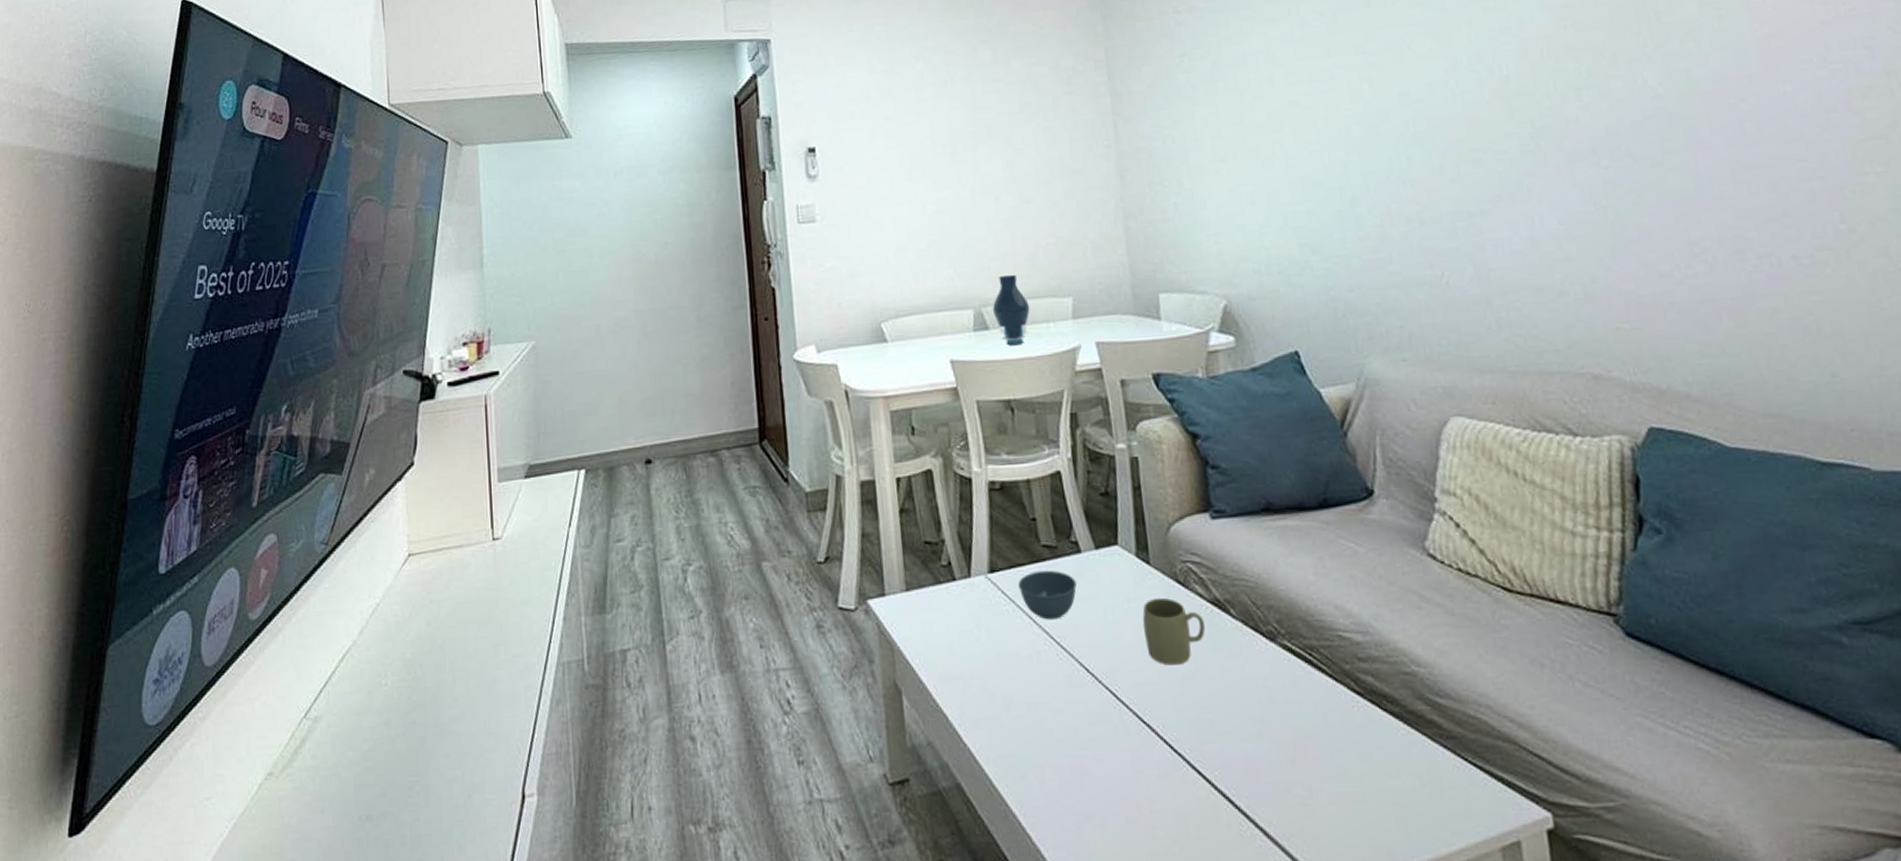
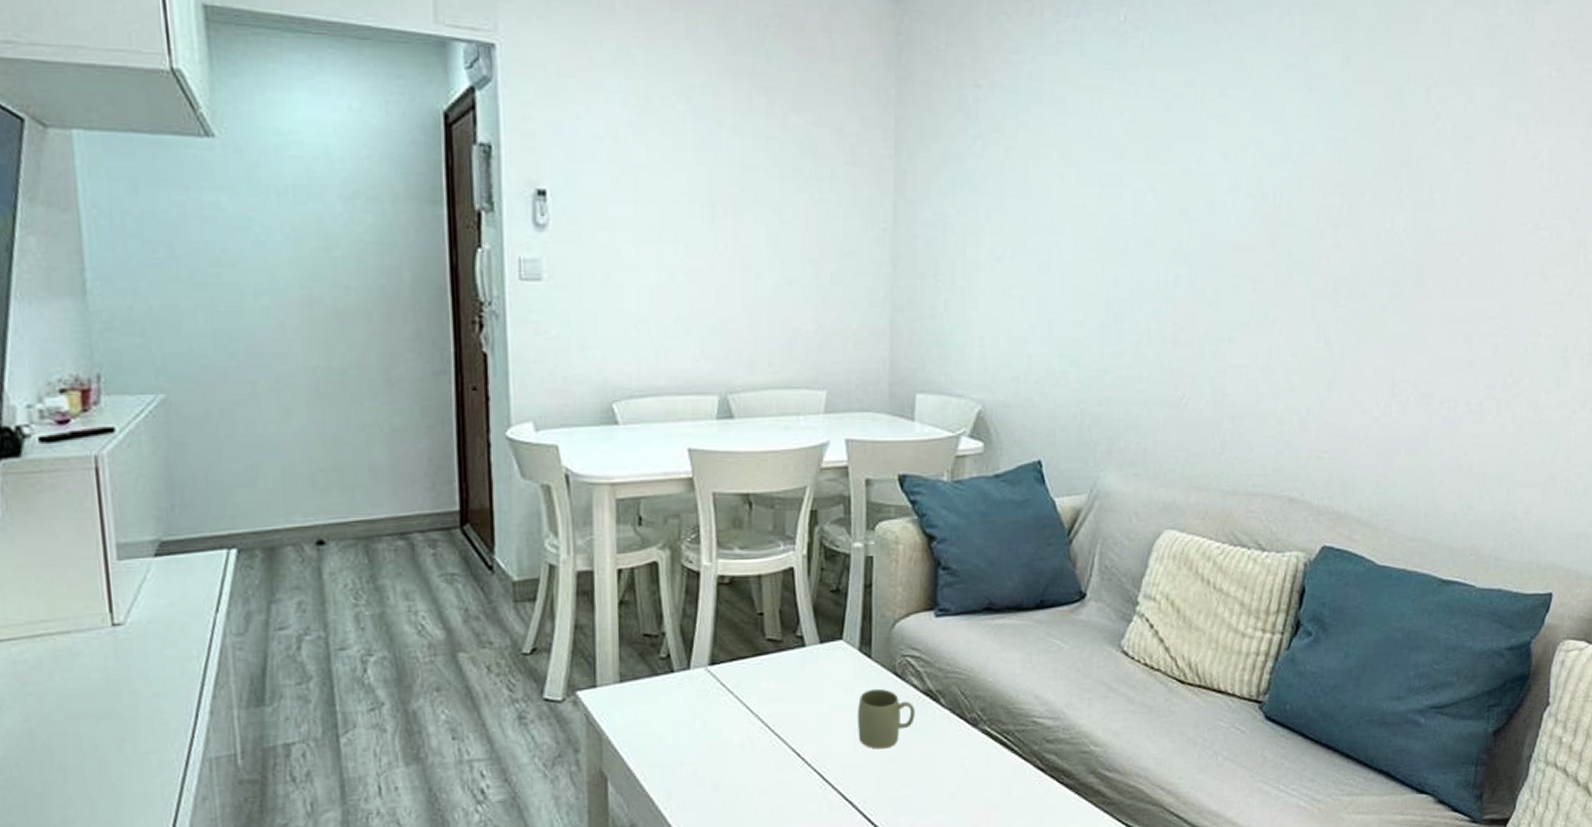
vase: present [992,275,1030,345] -> none [739,362,780,436]
soup bowl: present [1017,570,1077,620] -> none [737,662,797,710]

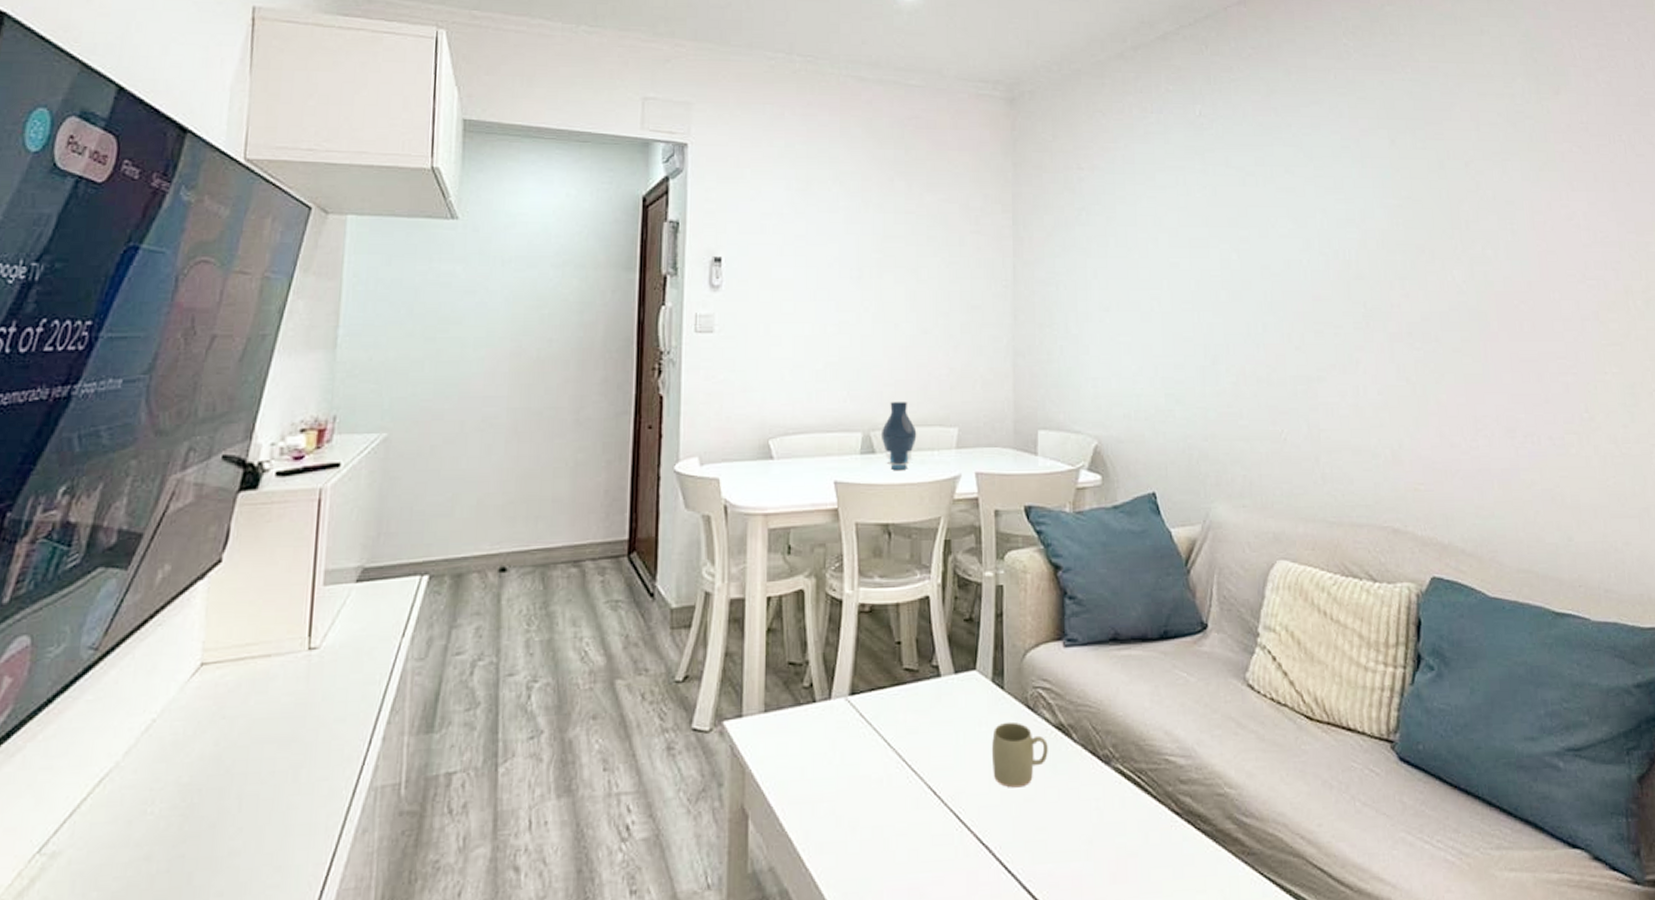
vase: none [739,362,780,436] -> present [880,402,917,470]

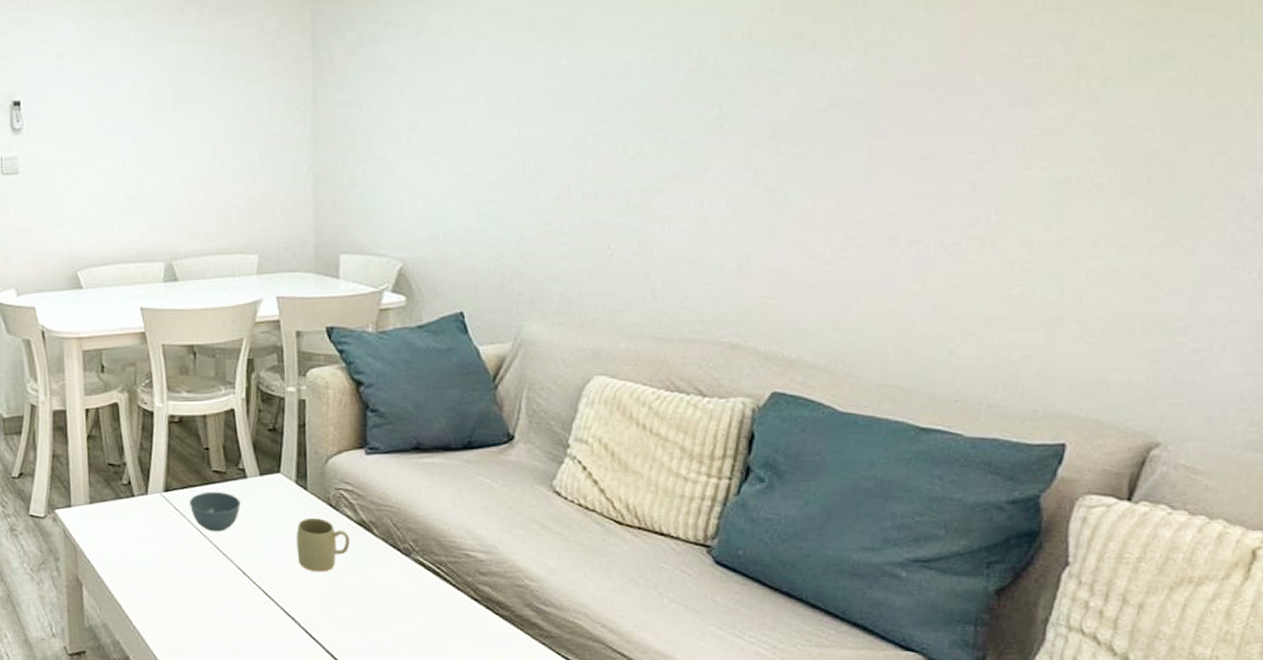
soup bowl: none [876,693,933,743] -> present [188,491,241,532]
vase: present [880,402,917,470] -> none [182,232,218,296]

